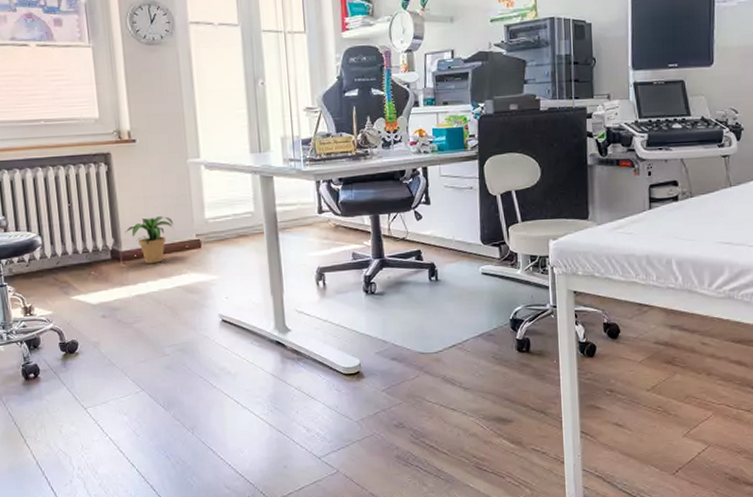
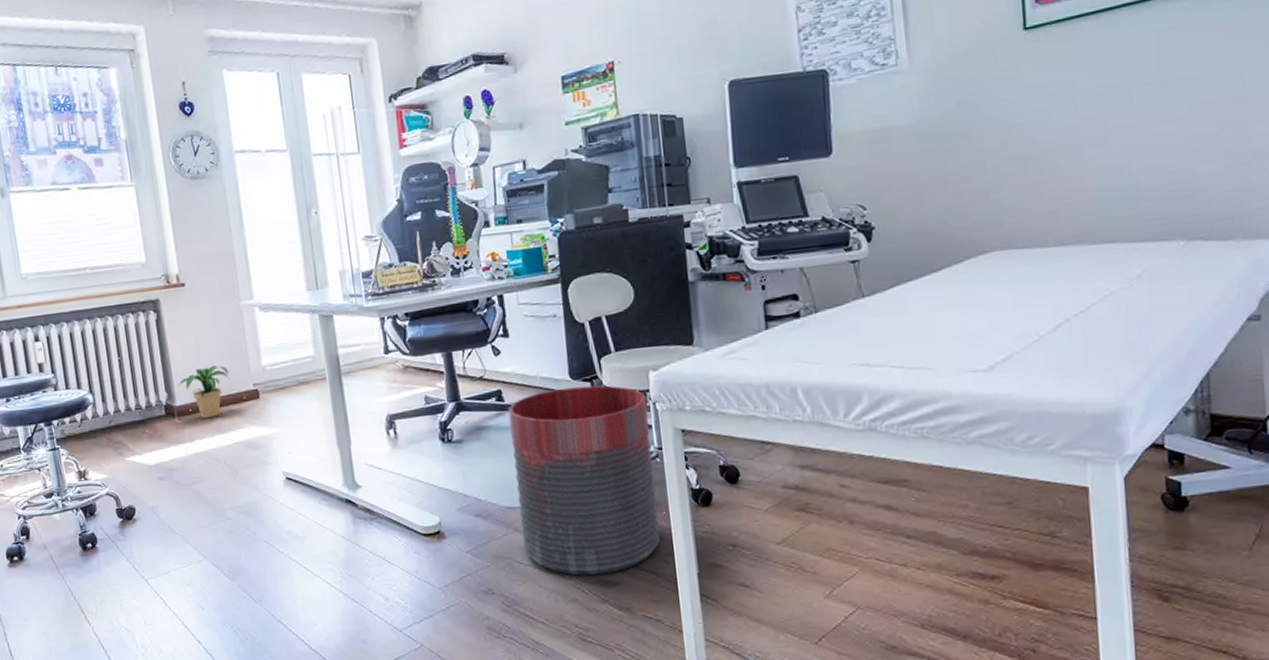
trash can: none [426,250,550,413] -> present [508,385,661,576]

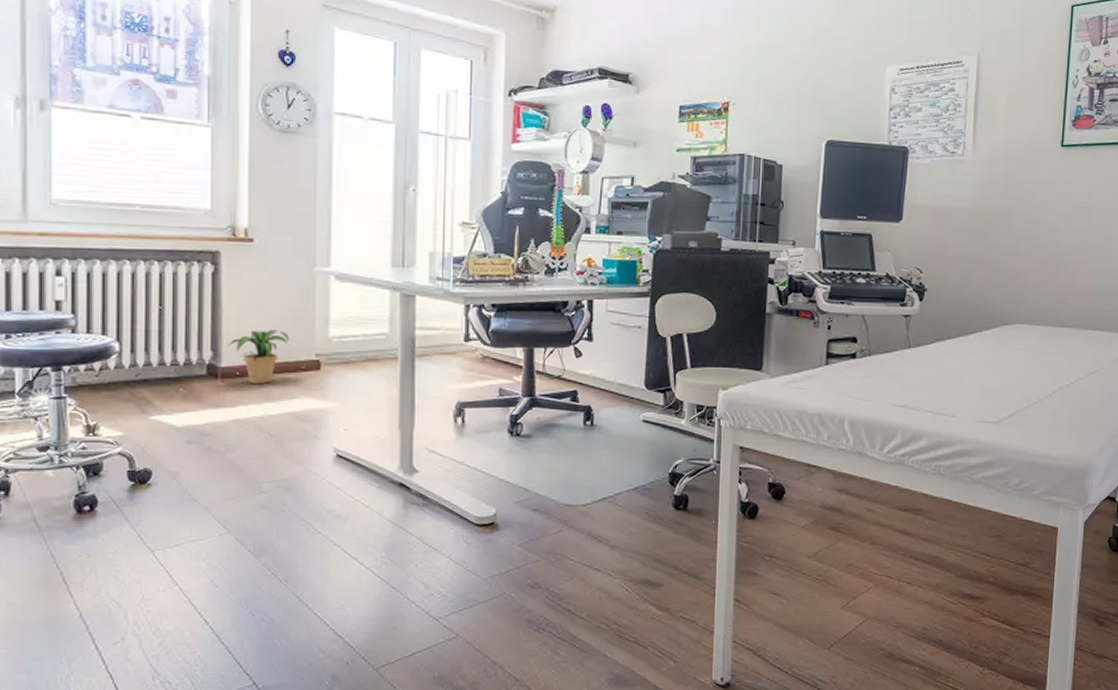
trash can: present [508,385,661,576] -> none [576,396,713,575]

